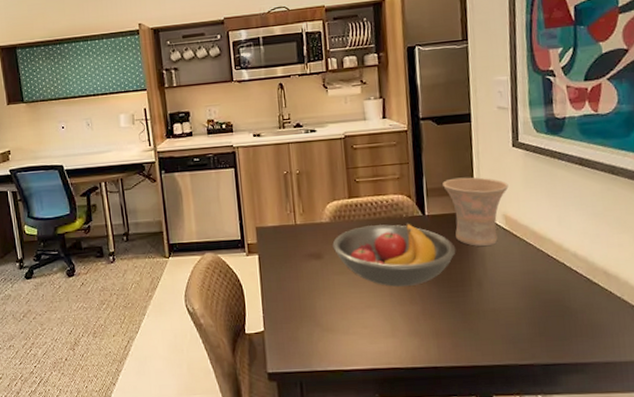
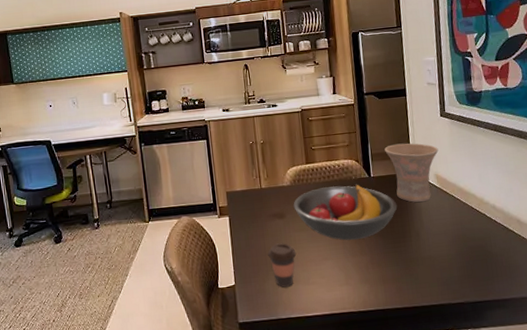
coffee cup: none [302,287,335,336] -> present [267,243,297,288]

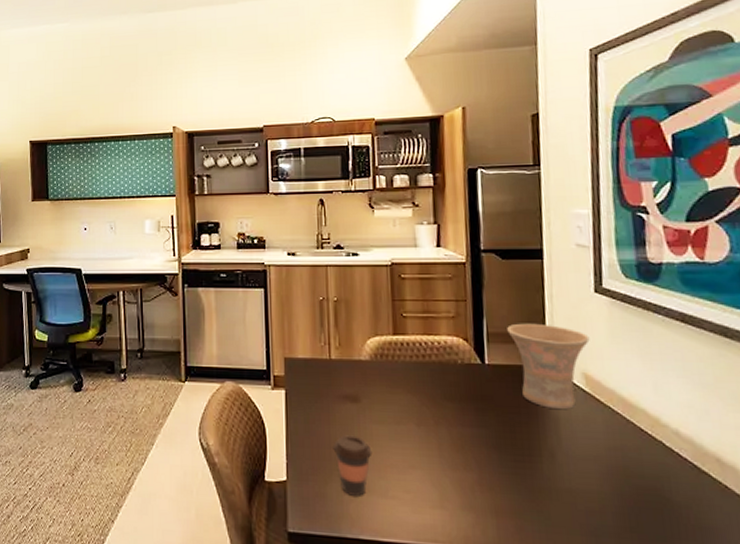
fruit bowl: present [293,184,397,241] -> none [372,369,523,448]

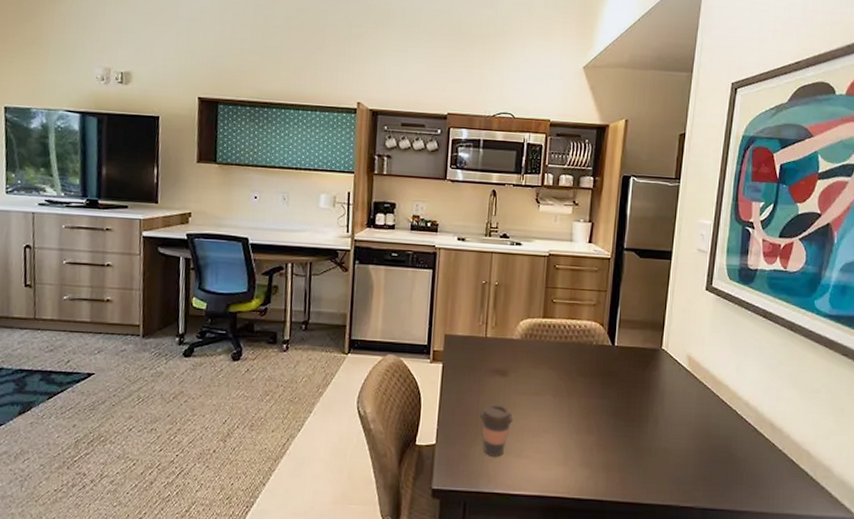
vase: present [507,323,590,410] -> none [636,312,697,385]

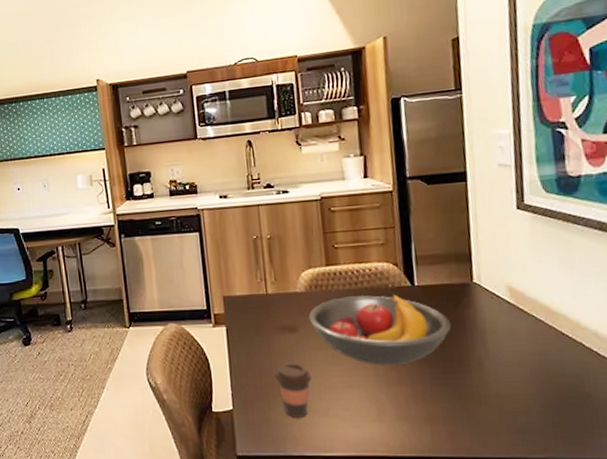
fruit bowl: none [519,348,639,416] -> present [308,294,452,366]

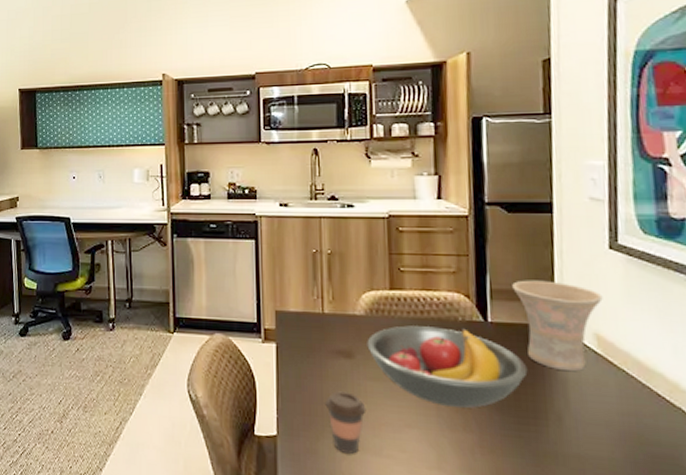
vase: none [434,243,513,322] -> present [512,280,603,372]

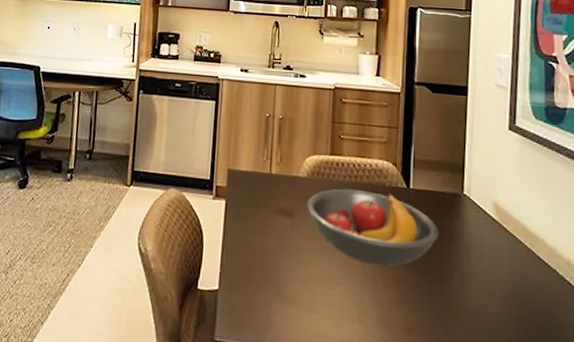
coffee cup: present [325,391,367,454] -> none [265,248,302,309]
vase: present [512,280,603,372] -> none [432,152,502,236]

